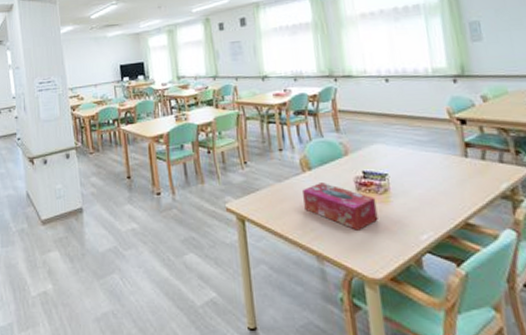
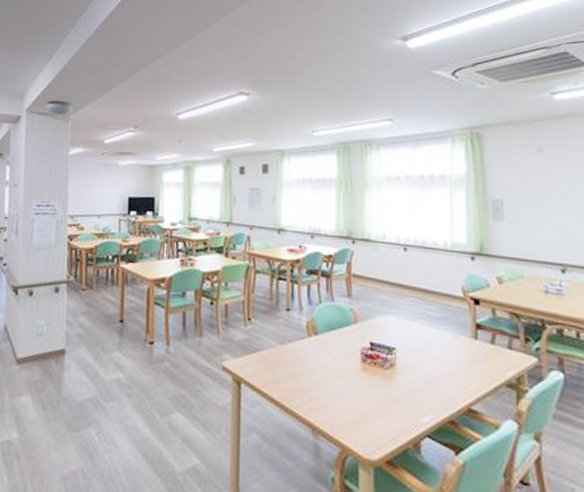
tissue box: present [301,183,378,230] -> none [304,350,381,406]

